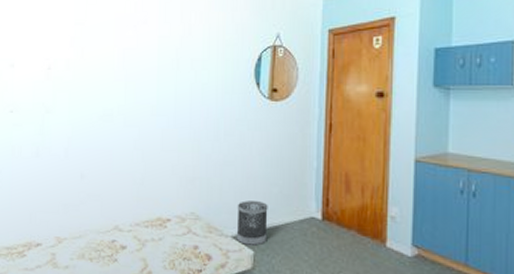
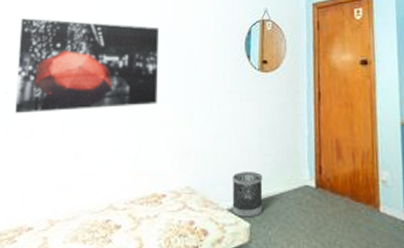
wall art: none [21,36,166,134] -> present [15,18,160,114]

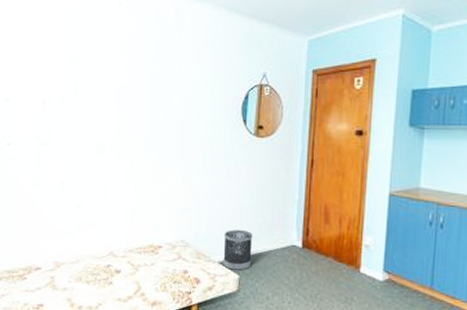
wall art: present [15,18,160,114] -> none [18,71,157,165]

